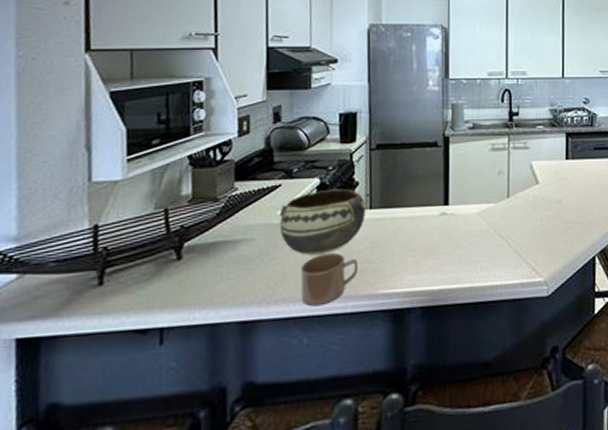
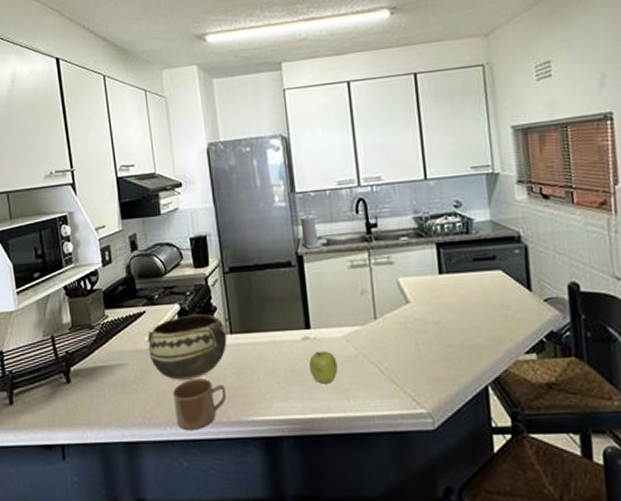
fruit: none [444,225,470,257] -> present [309,350,338,384]

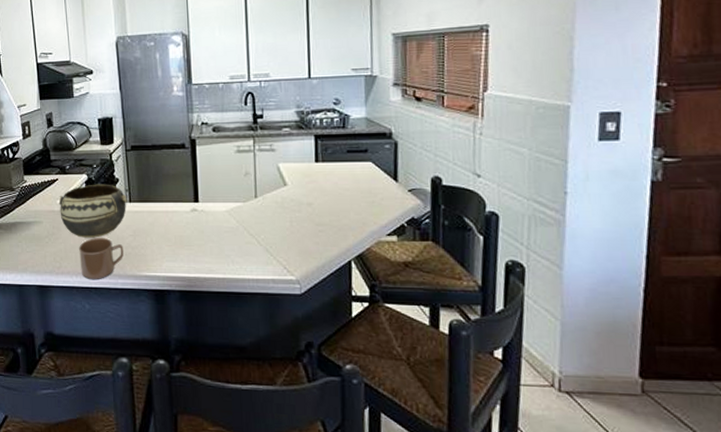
paper towel: present [300,215,328,249] -> none [194,104,218,134]
fruit: present [309,350,338,384] -> none [196,221,221,249]

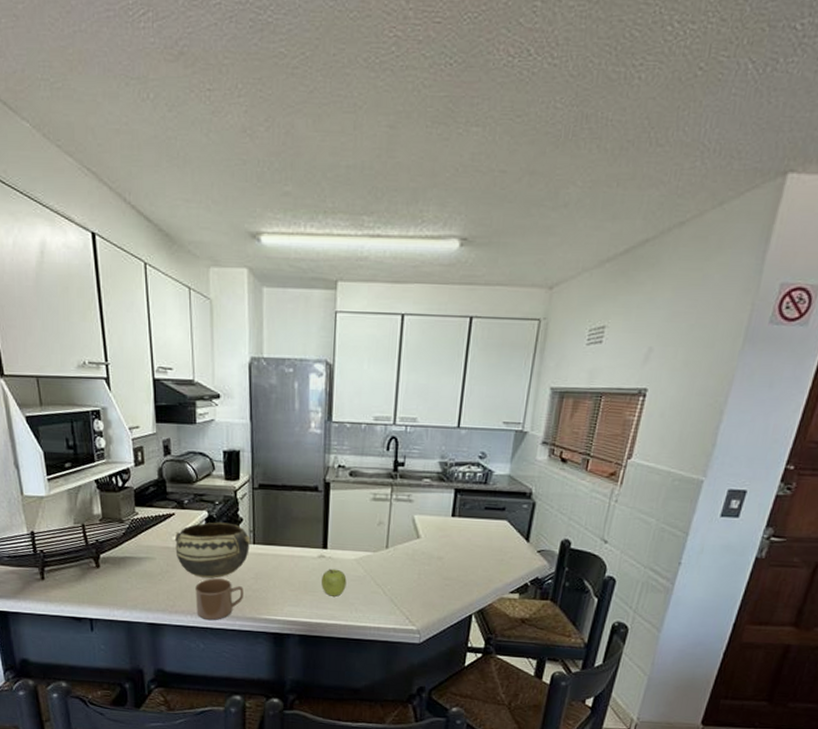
fruit: none [196,221,221,249] -> present [321,568,347,597]

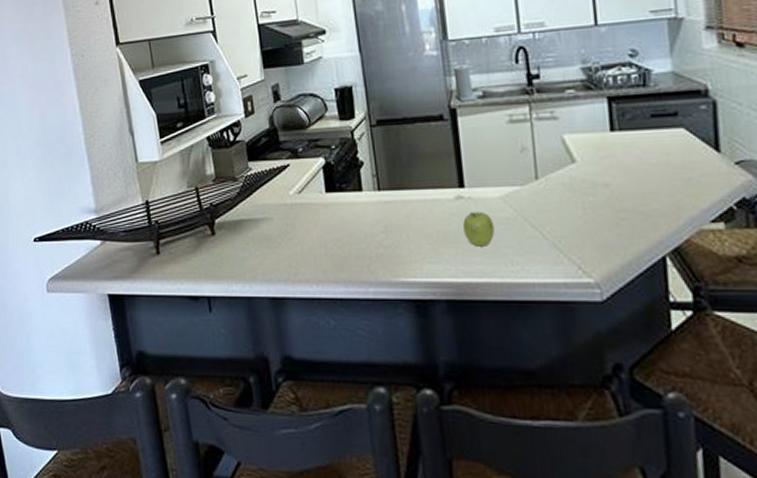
ceramic bowl: present [174,522,251,578] -> none [291,168,376,237]
mug: present [194,578,243,620] -> none [317,236,374,288]
paper towel: none [330,445,356,478] -> present [453,64,484,102]

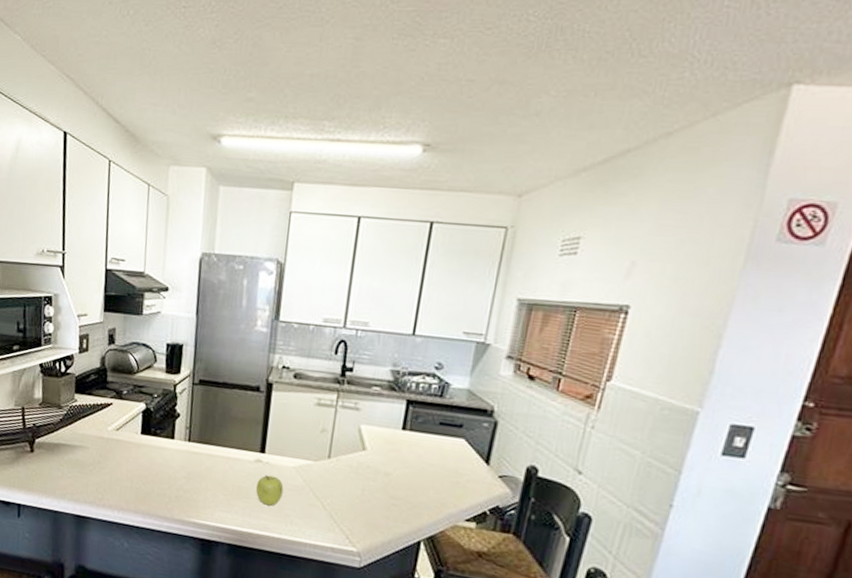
paper towel: present [453,64,484,102] -> none [273,345,301,381]

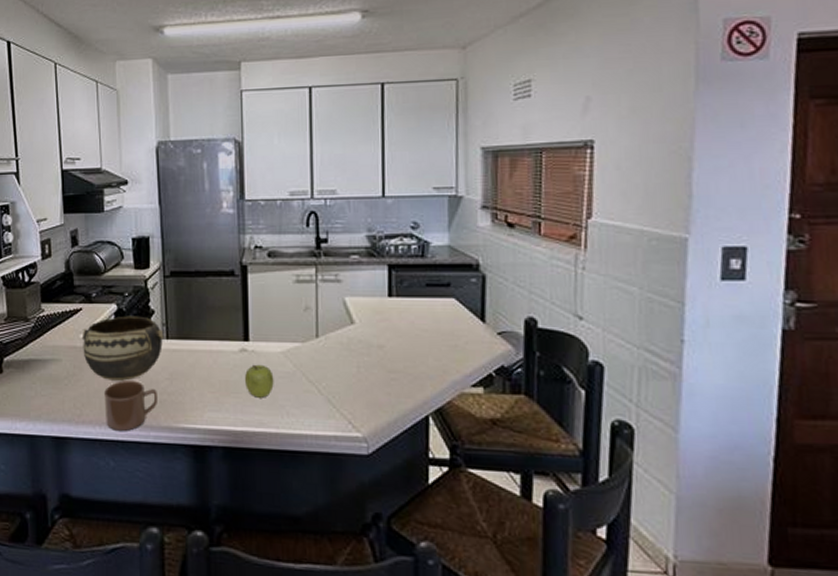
ceramic bowl: none [109,415,187,474] -> present [81,316,164,381]
mug: none [124,473,174,519] -> present [103,381,157,431]

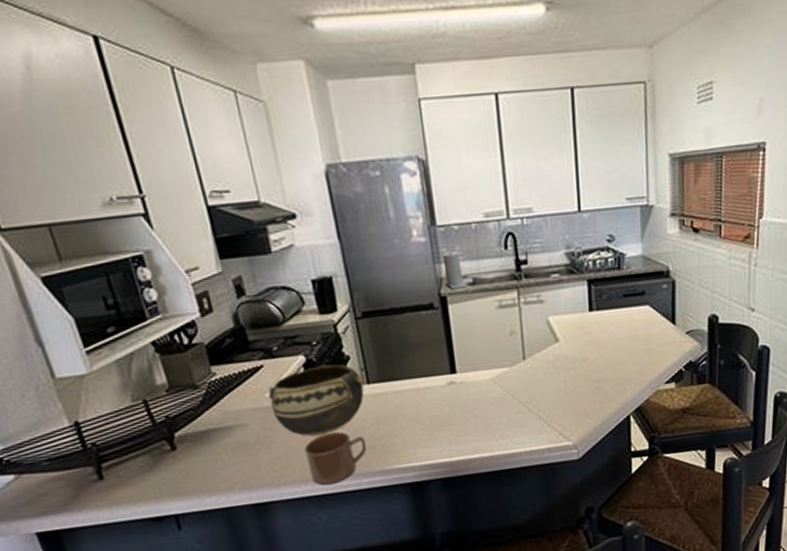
fruit: present [245,364,274,398] -> none [456,394,486,427]
paper towel: none [246,224,274,260] -> present [442,251,474,290]

